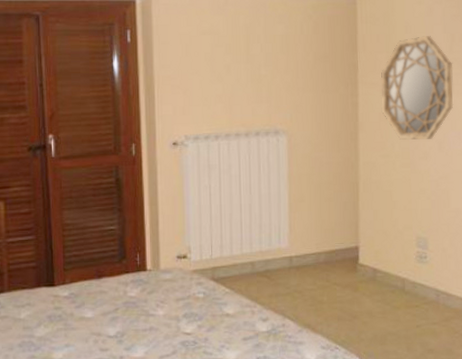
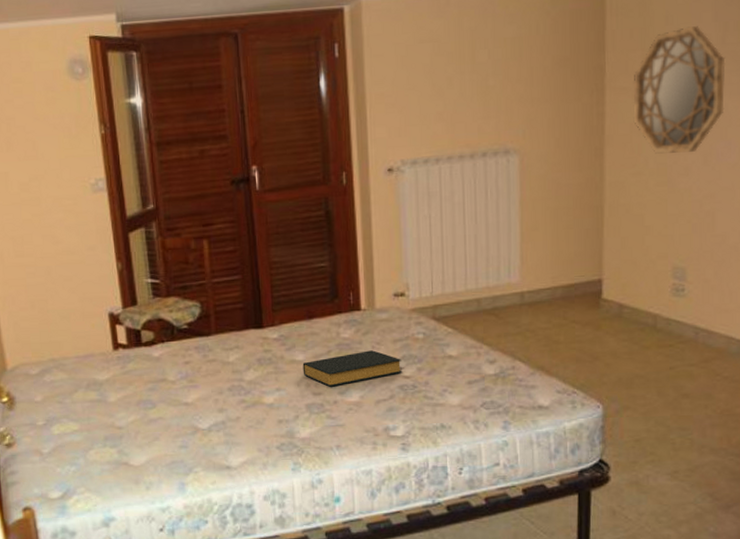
hardback book: none [91,308,184,343] -> present [302,350,402,387]

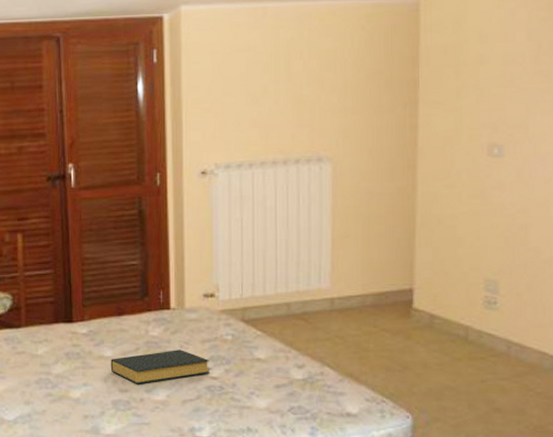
home mirror: present [633,26,726,154] -> none [446,45,539,167]

